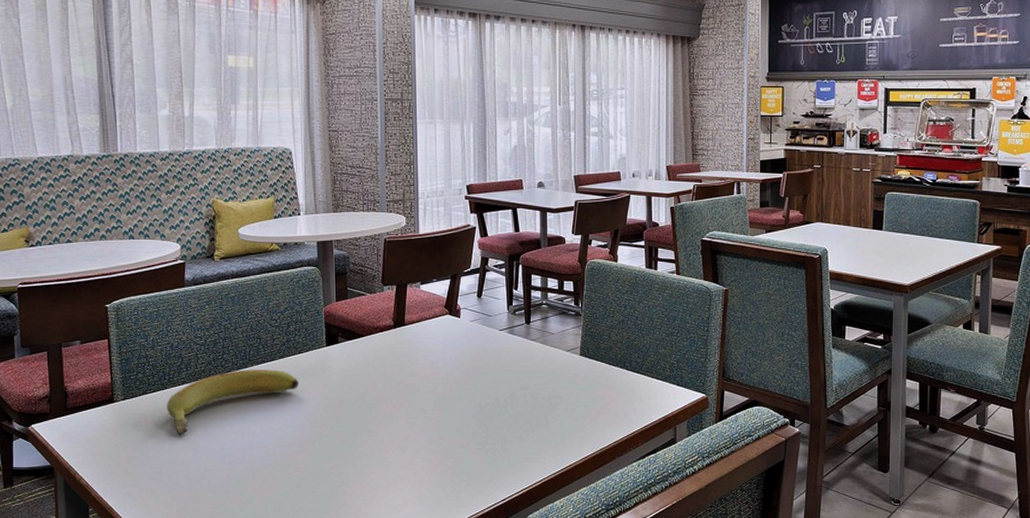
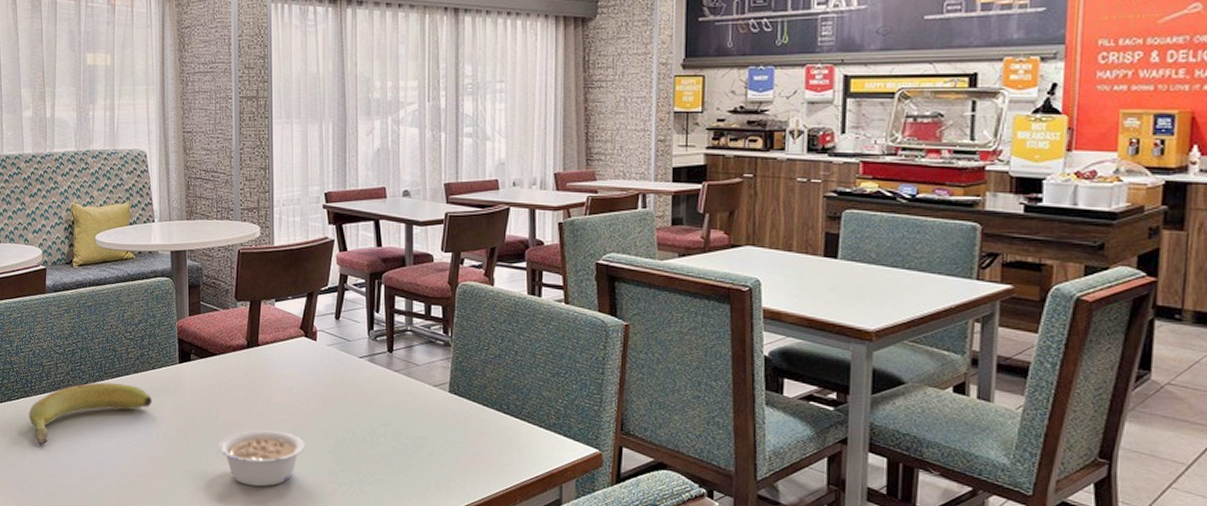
legume: none [366,402,451,454] -> present [218,430,306,487]

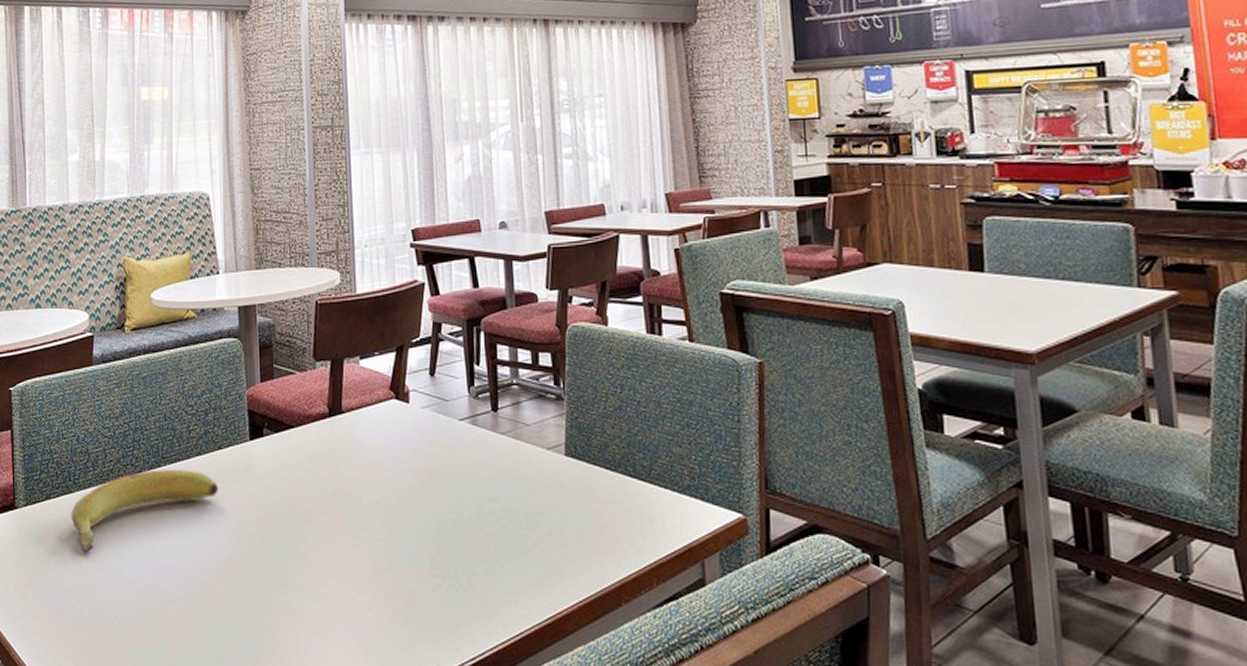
legume: present [218,430,306,487] -> none [298,516,401,588]

